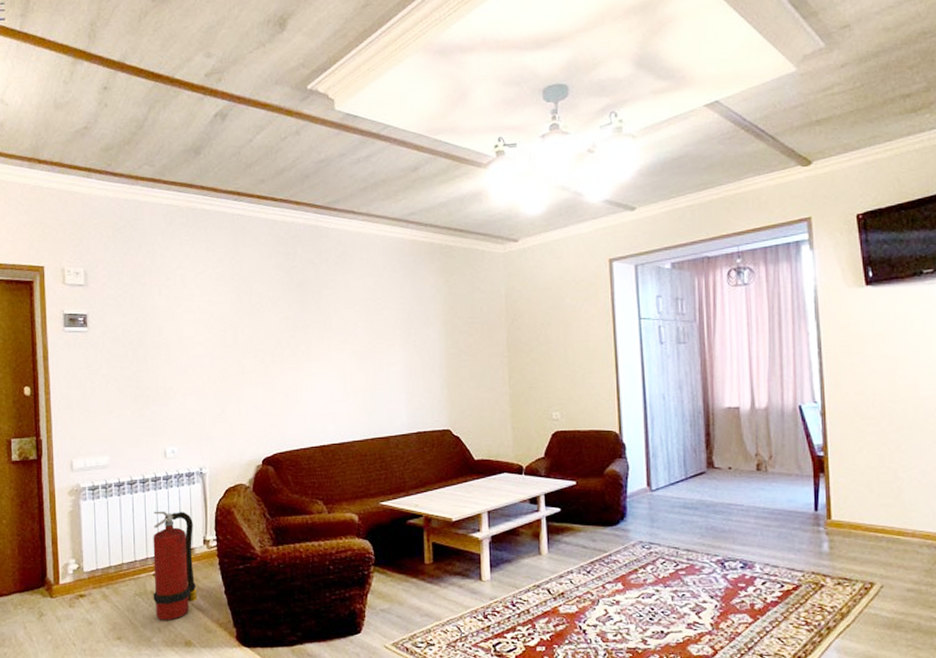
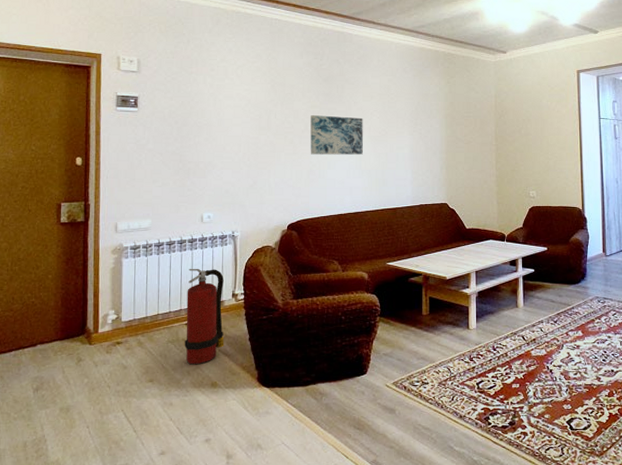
wall art: none [283,328,347,376] -> present [310,115,363,155]

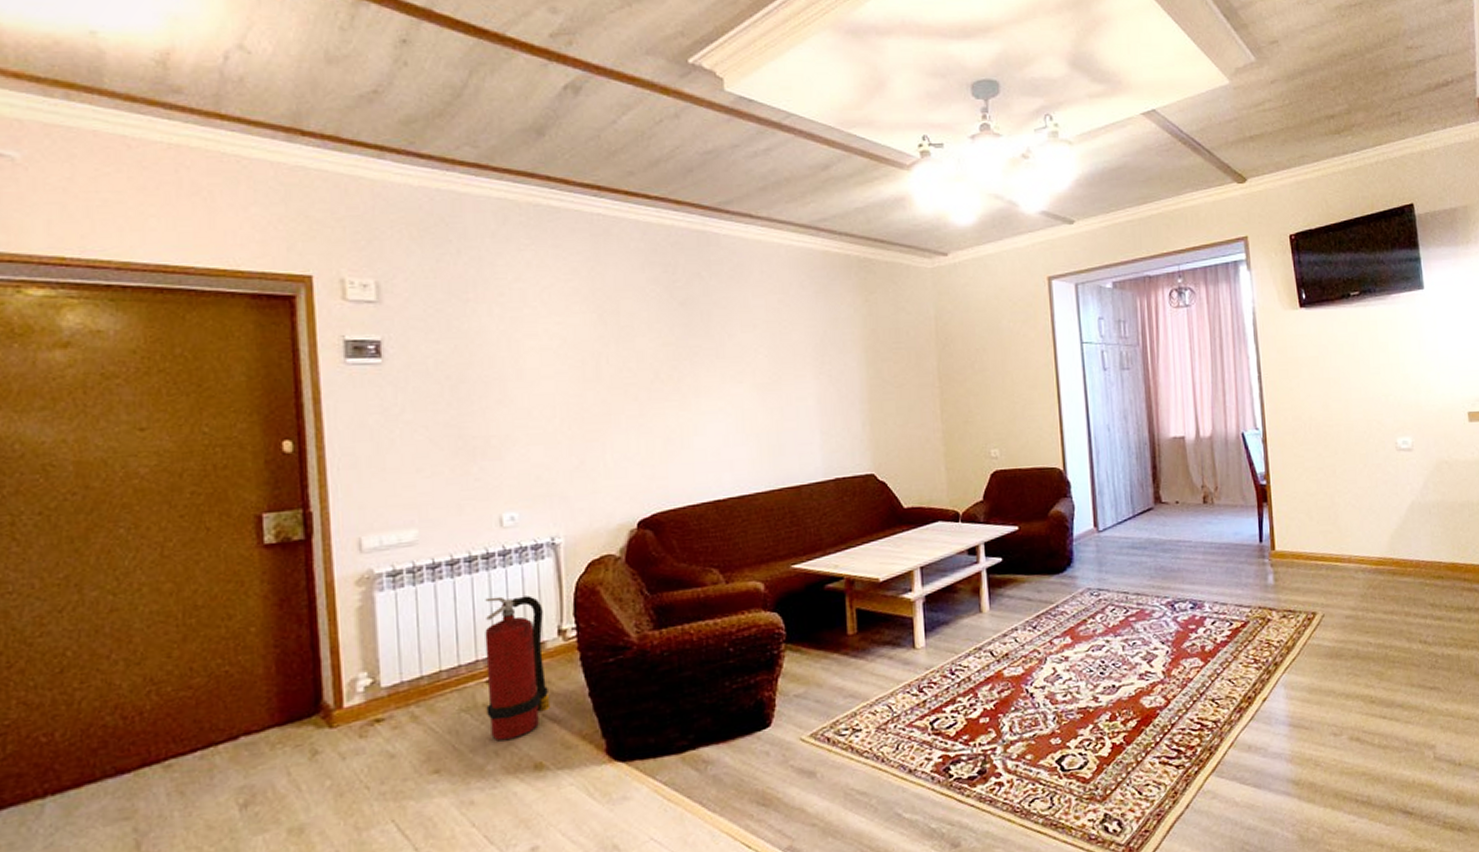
wall art: present [310,115,363,155] -> none [663,356,746,416]

